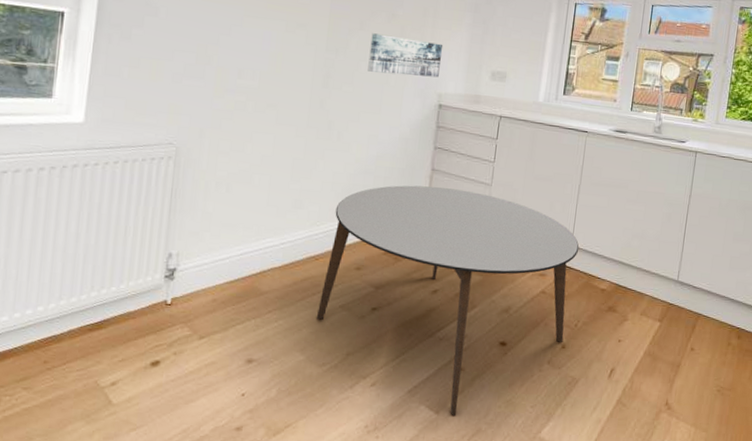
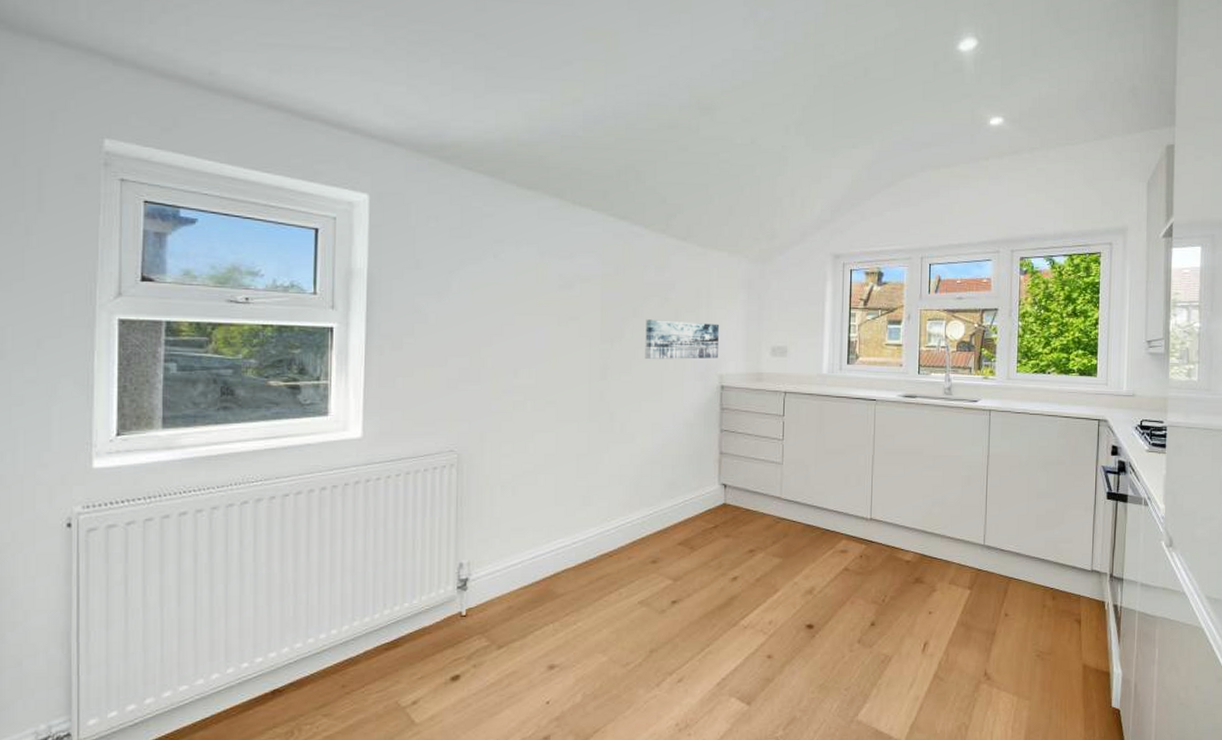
dining table: present [316,185,580,417] -> none [615,471,879,706]

